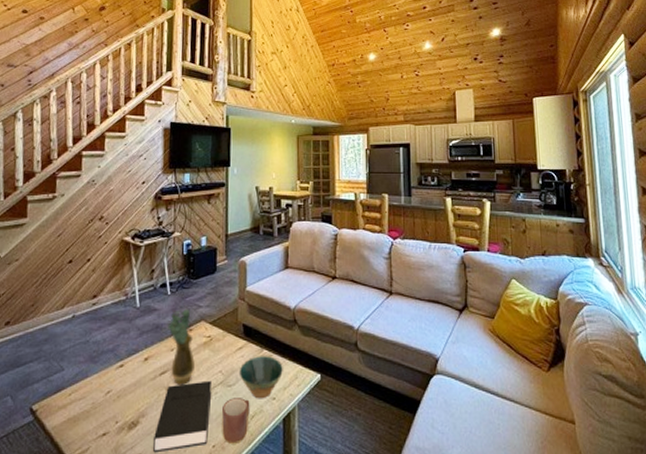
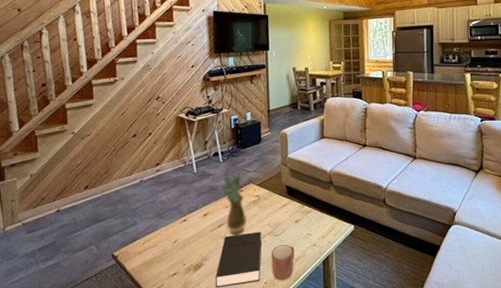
bowl: present [239,356,283,399] -> none [284,211,322,246]

